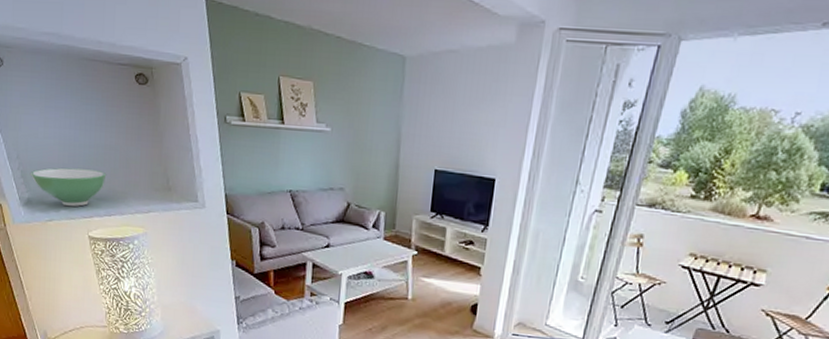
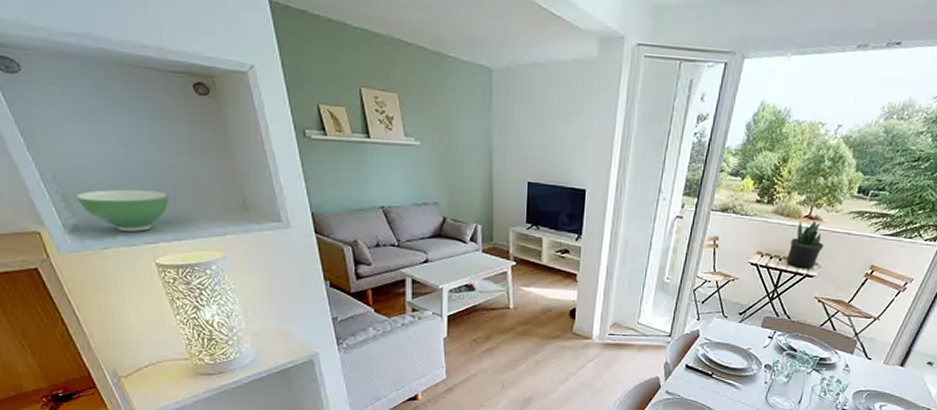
planter: none [726,220,775,276] -> present [786,220,824,269]

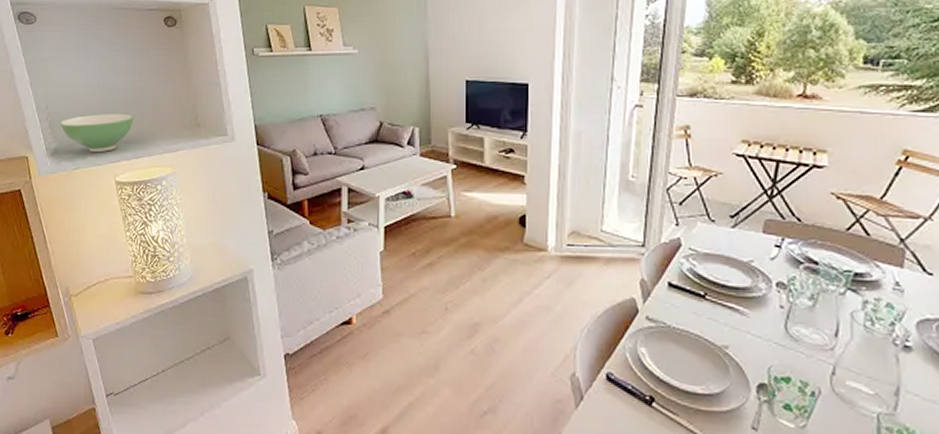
planter: present [786,220,824,269] -> none [782,99,831,158]

